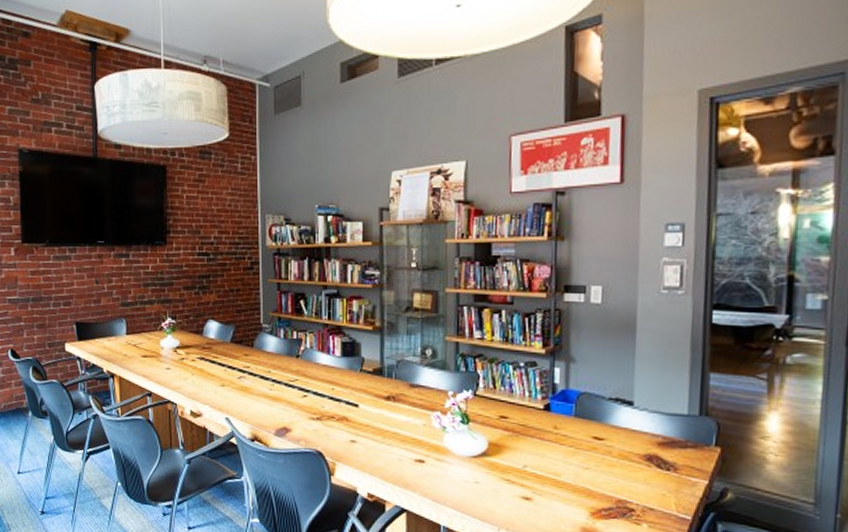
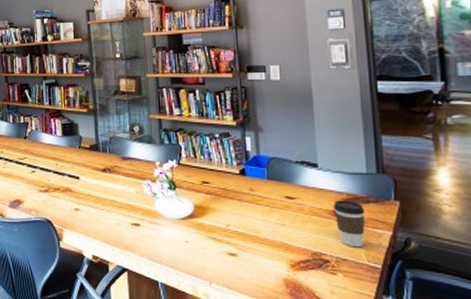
coffee cup: none [646,443,681,497] -> present [333,200,365,248]

